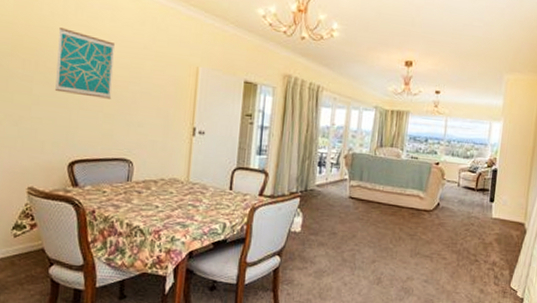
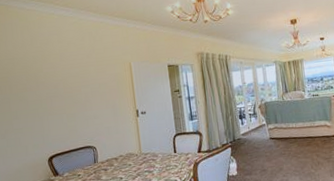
wall art: present [55,28,114,99] -> none [21,56,70,106]

